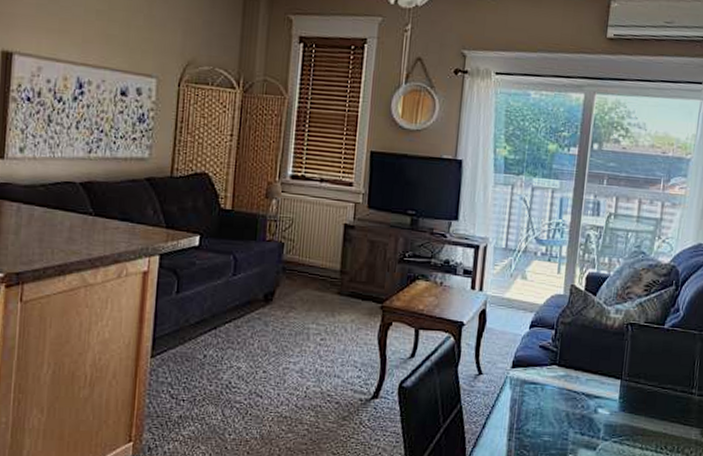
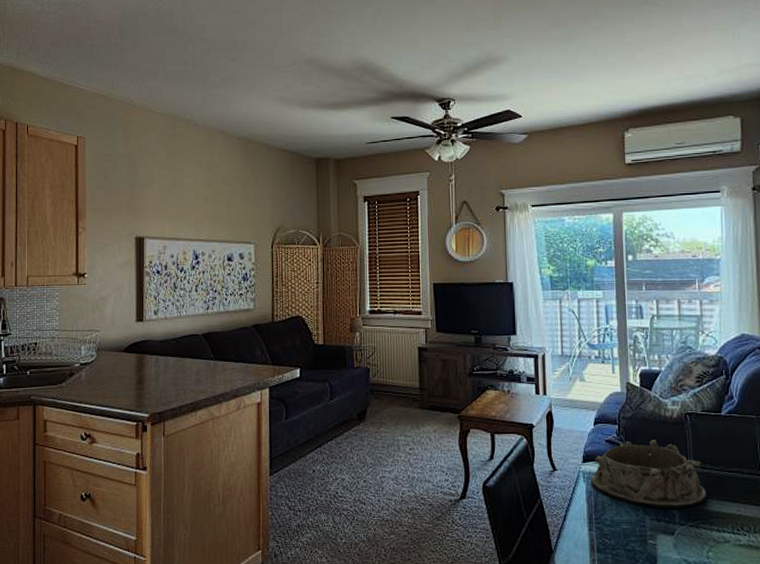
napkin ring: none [516,349,636,423] -> present [590,440,707,508]

